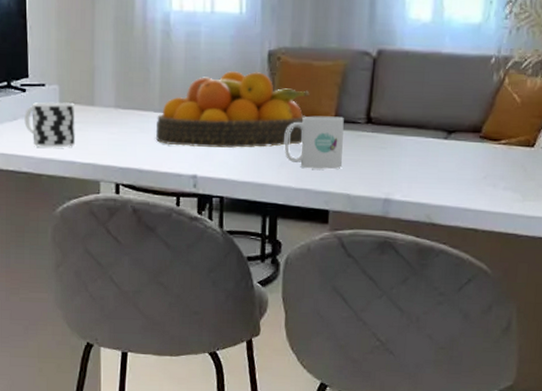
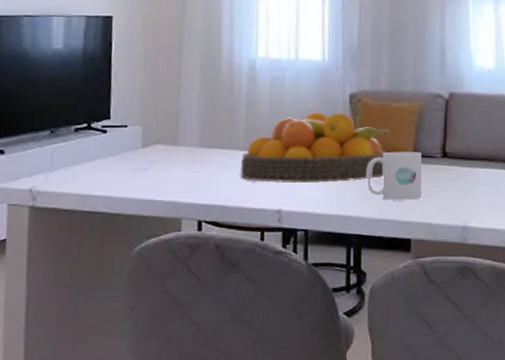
cup: present [24,102,75,148] -> none [103,142,158,187]

